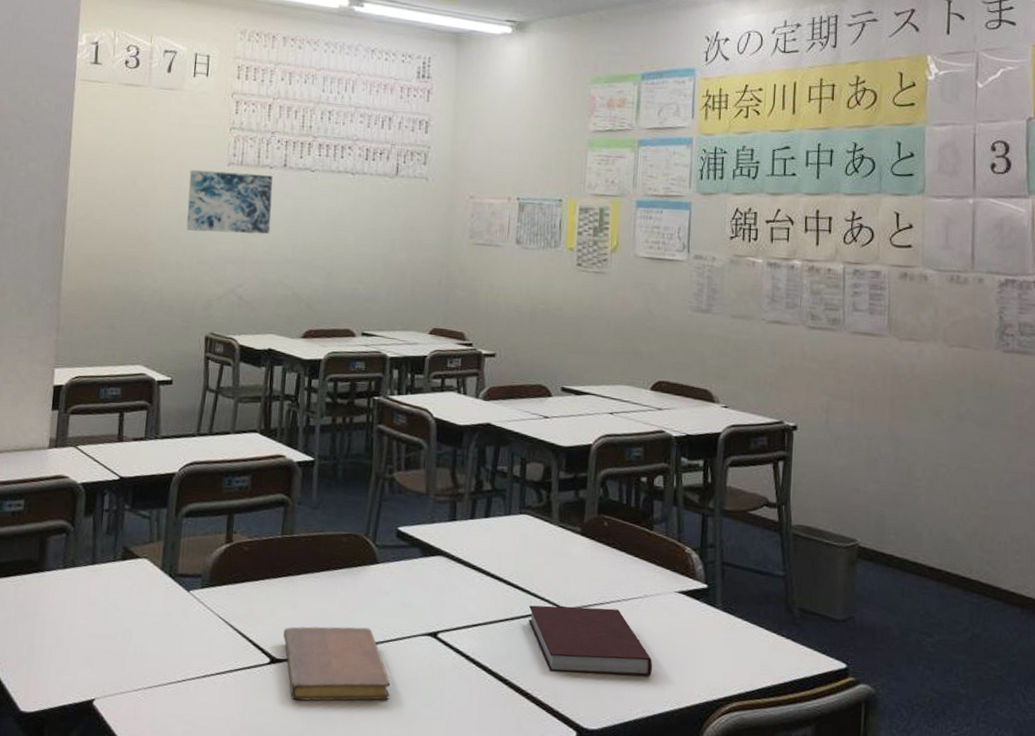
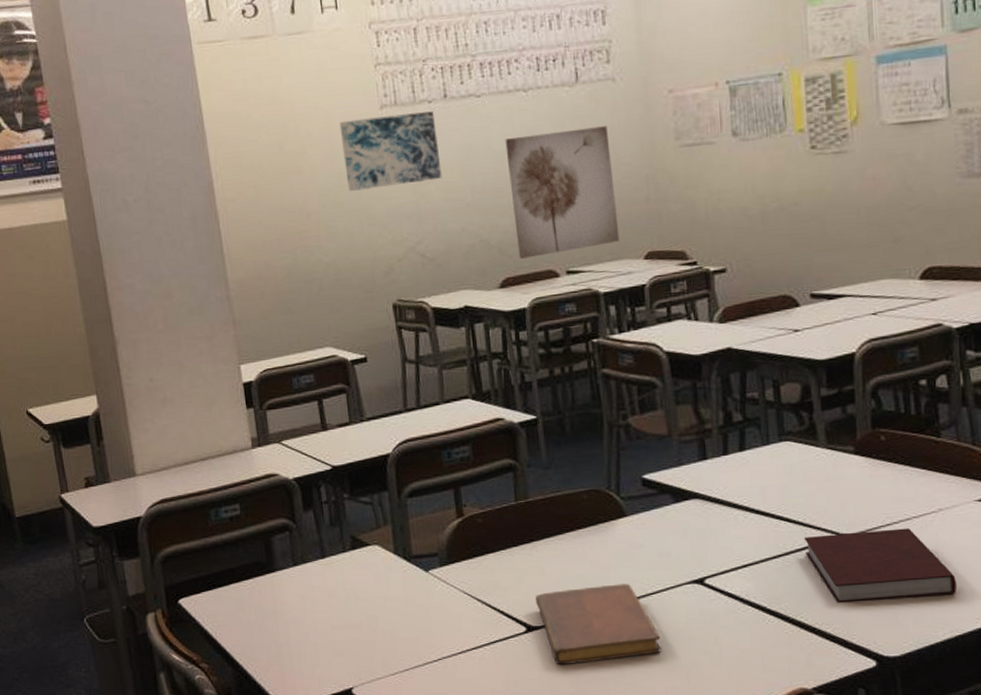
wall art: none [323,211,416,316] -> present [505,126,620,259]

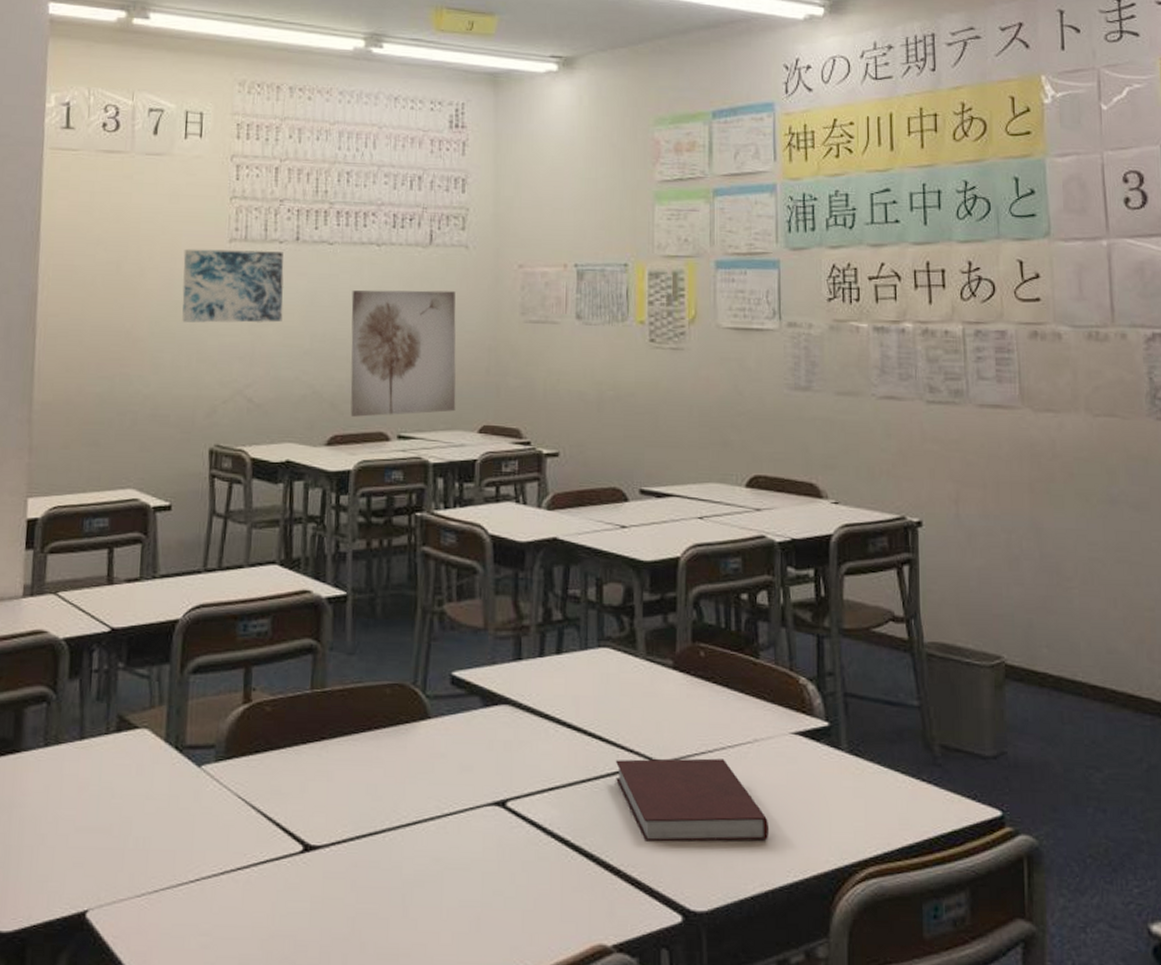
notebook: present [536,583,661,665] -> none [318,799,452,898]

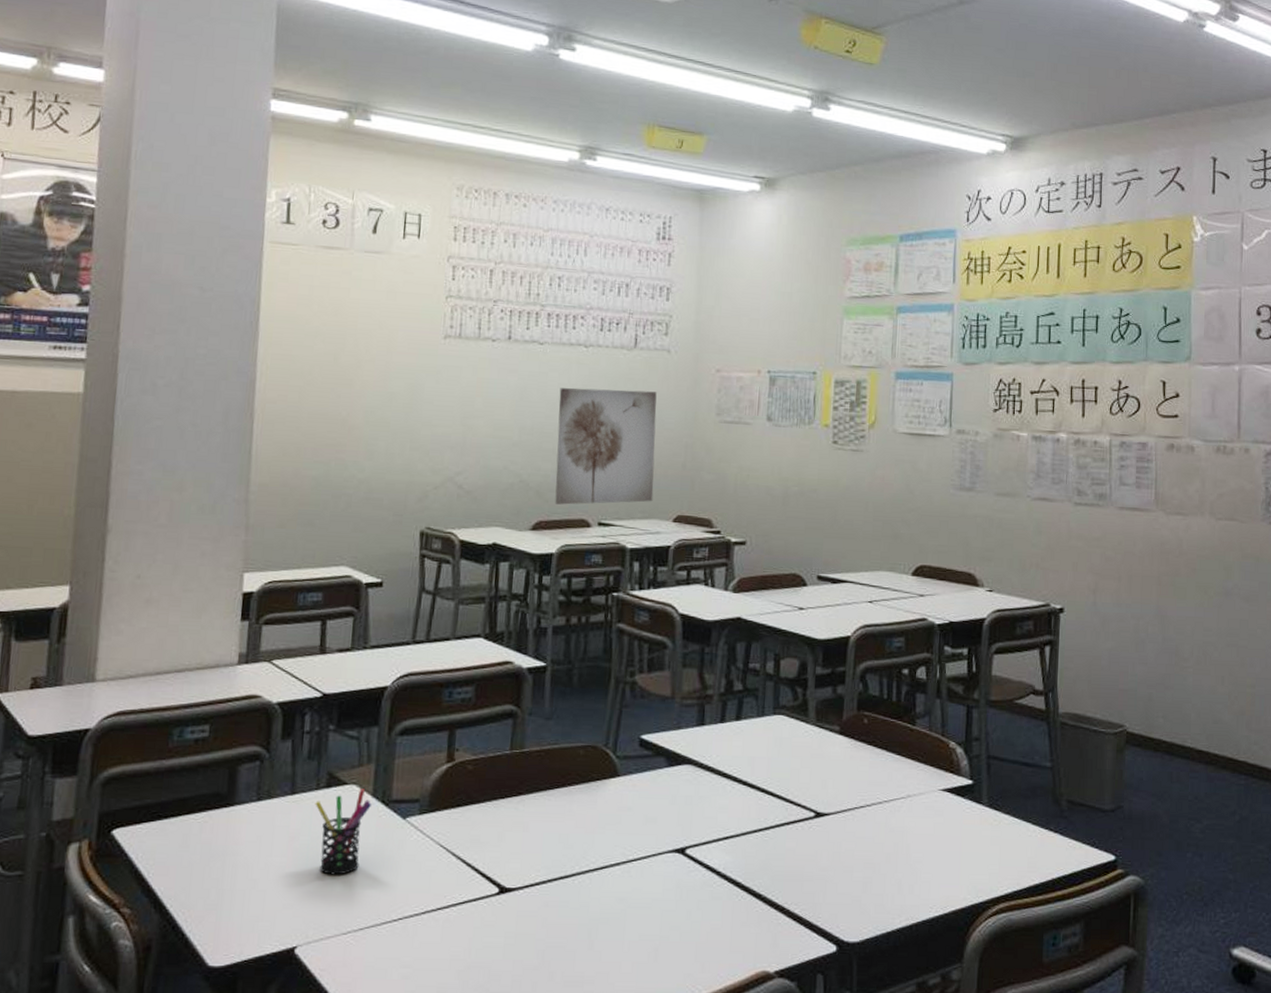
pen holder: none [105,733,164,830] -> present [315,789,371,875]
wall art: present [182,248,284,323] -> none [397,343,496,416]
notebook: present [615,758,768,842] -> none [784,811,916,884]

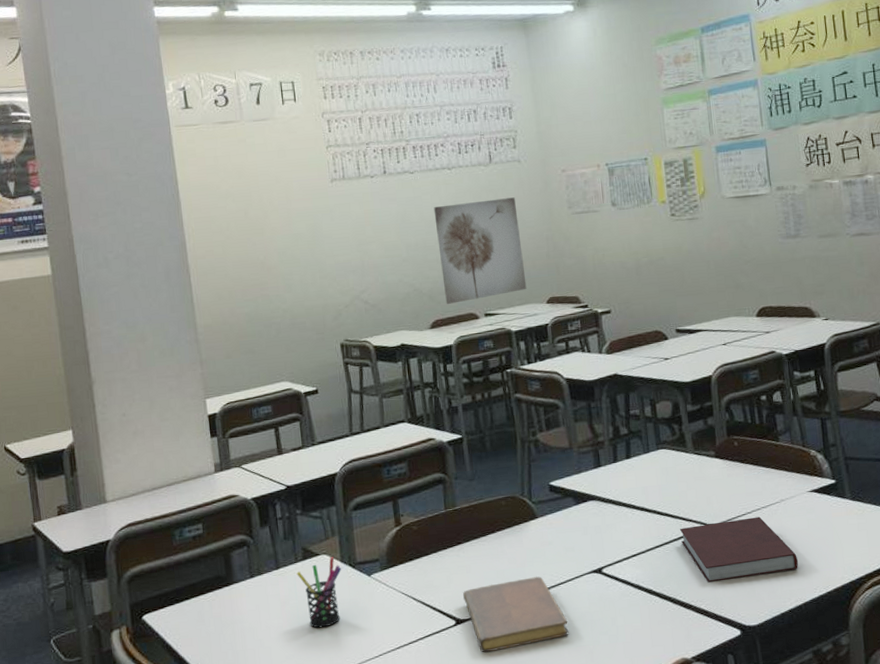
notebook: none [514,847,635,933] -> present [463,576,569,653]
notebook: none [784,811,916,884] -> present [679,516,798,583]

